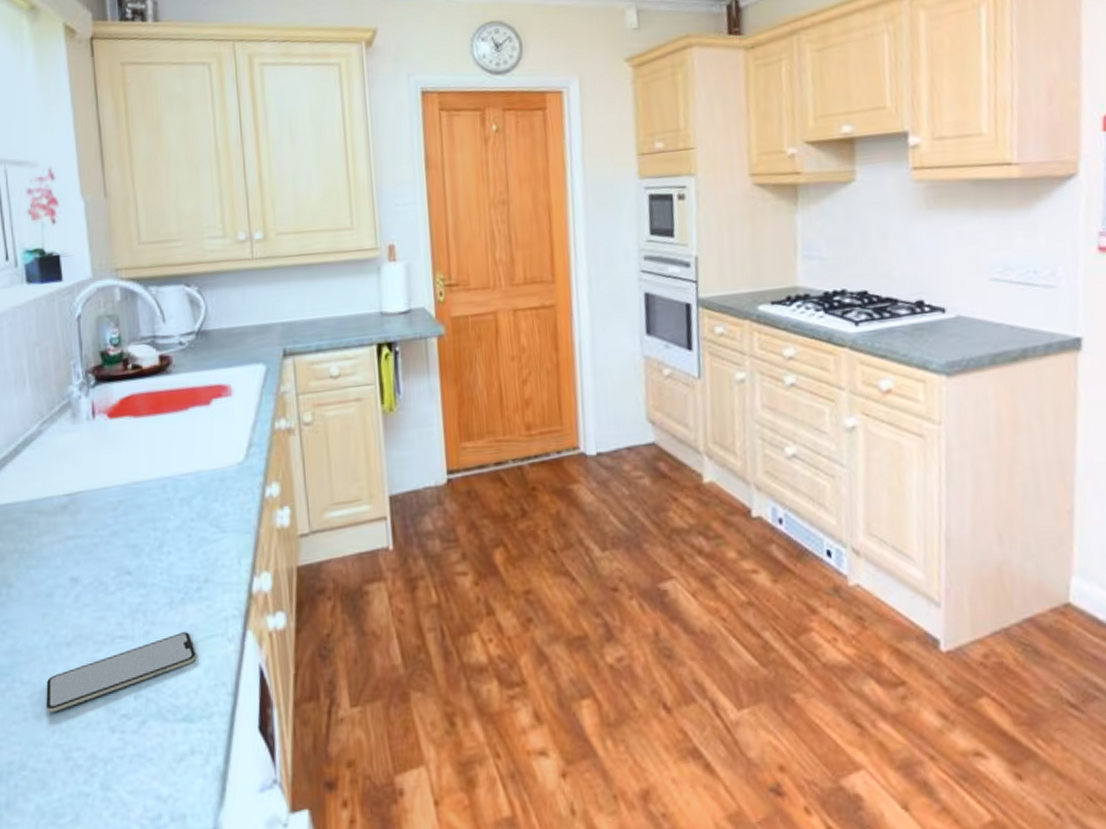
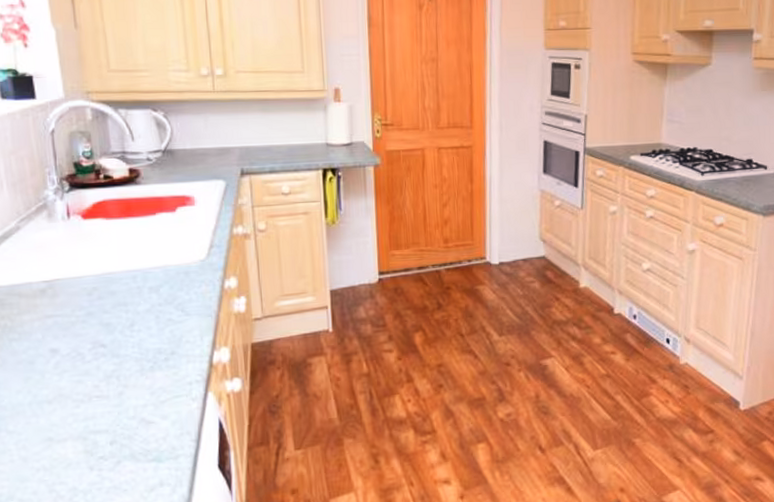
smartphone: present [46,632,196,713] -> none [30,393,164,456]

